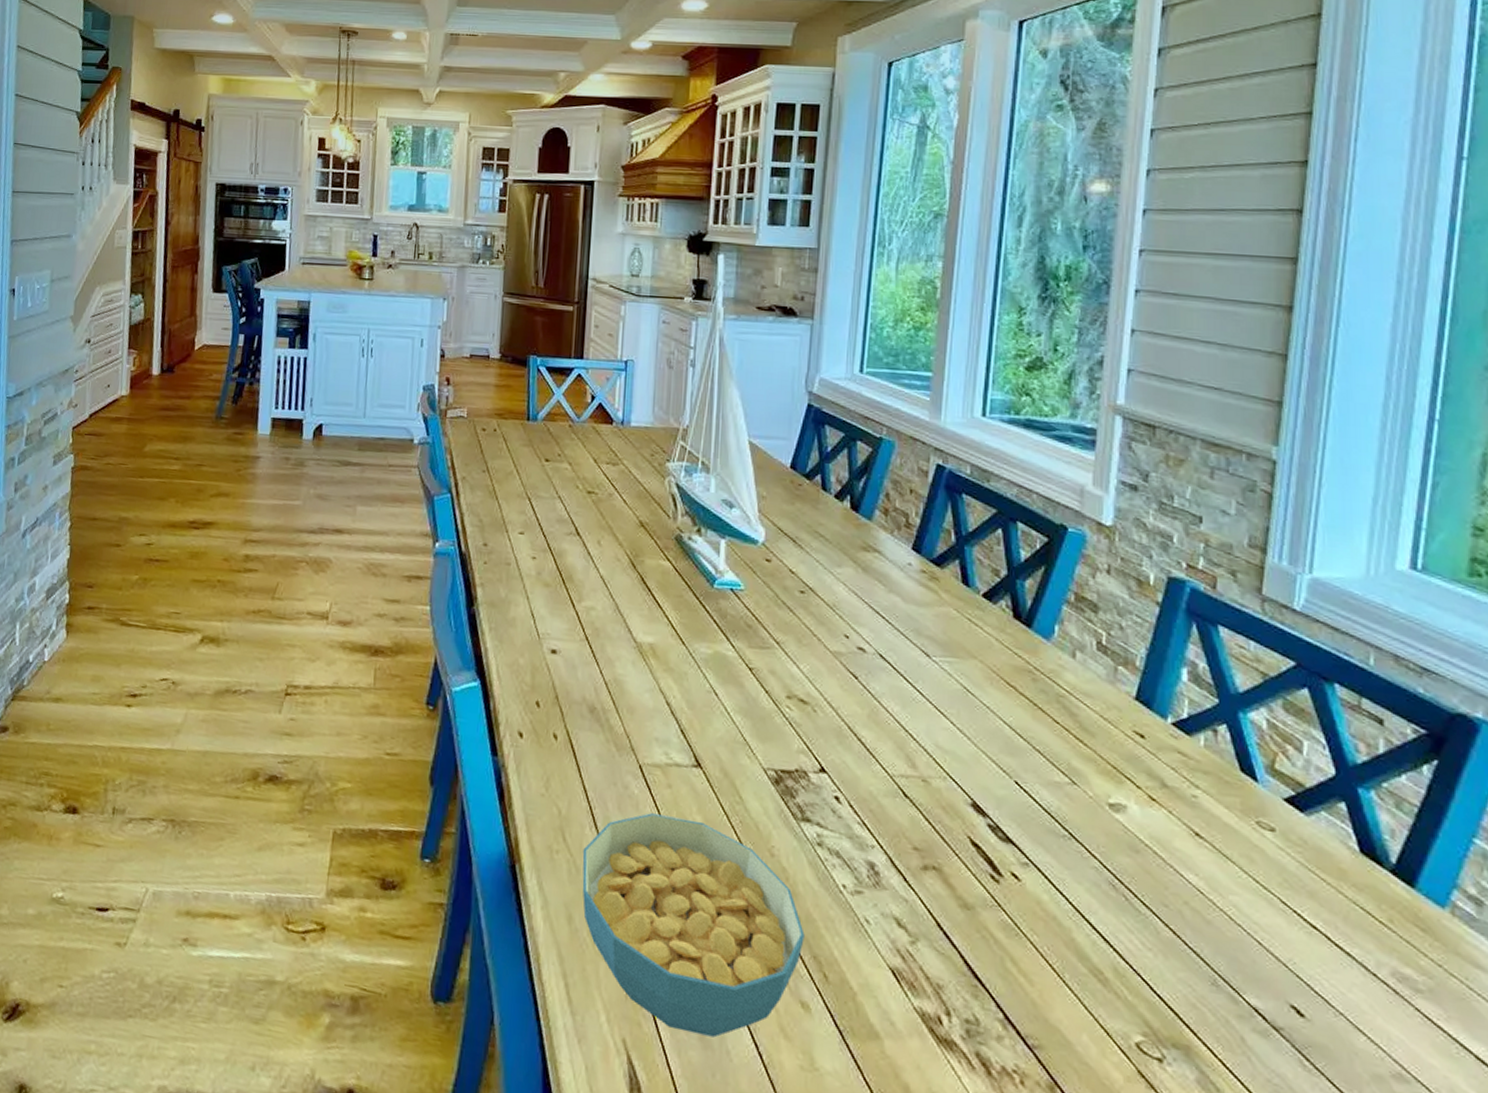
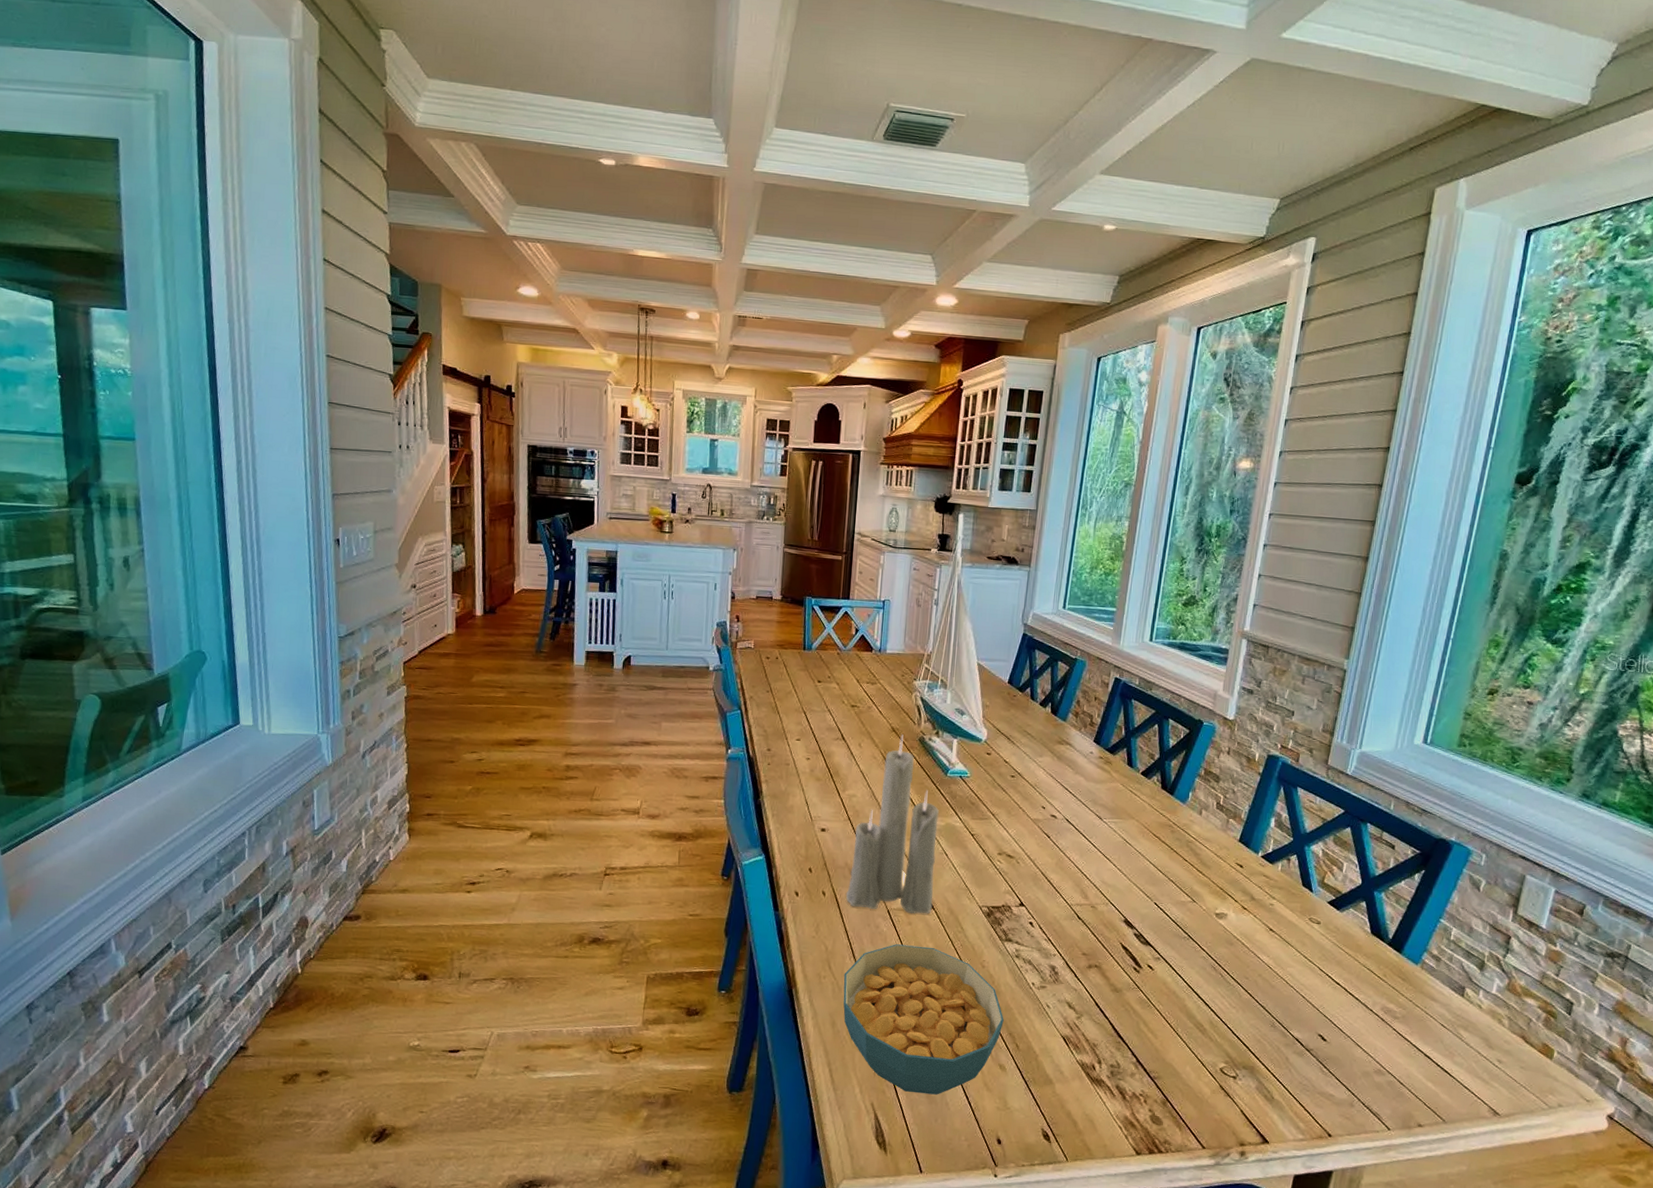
candle: none [583,531,704,775] -> present [845,734,939,915]

